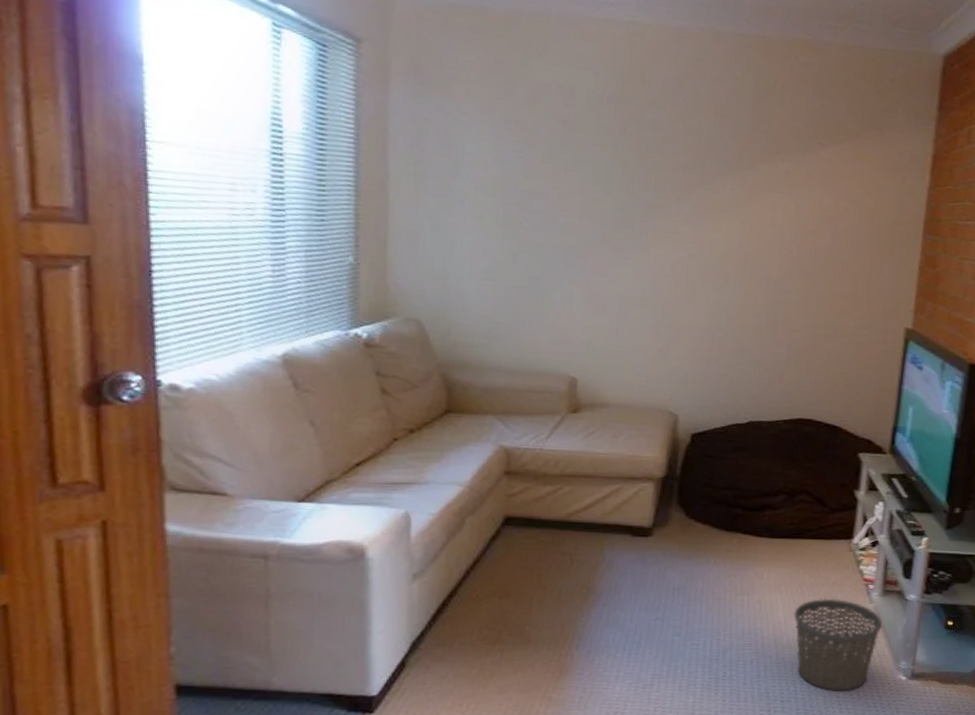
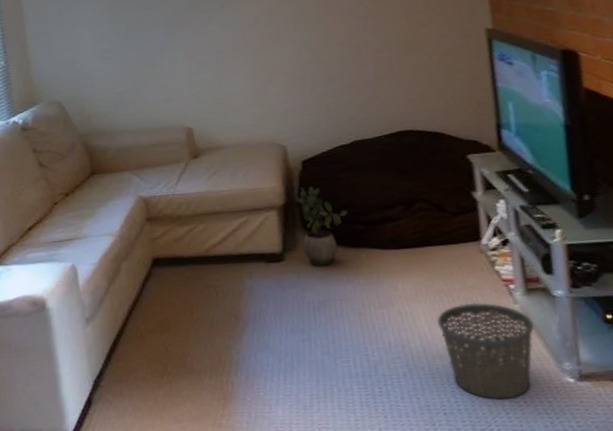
potted plant: none [674,461,728,546] -> present [296,186,348,266]

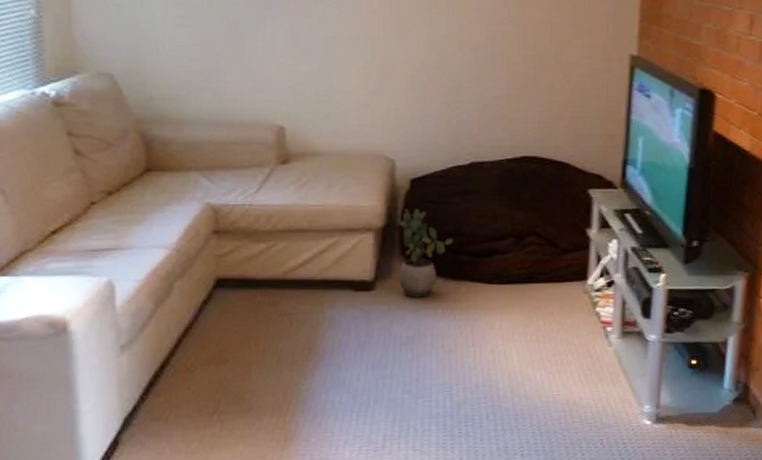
basket: present [437,302,535,400] -> none [529,343,624,441]

